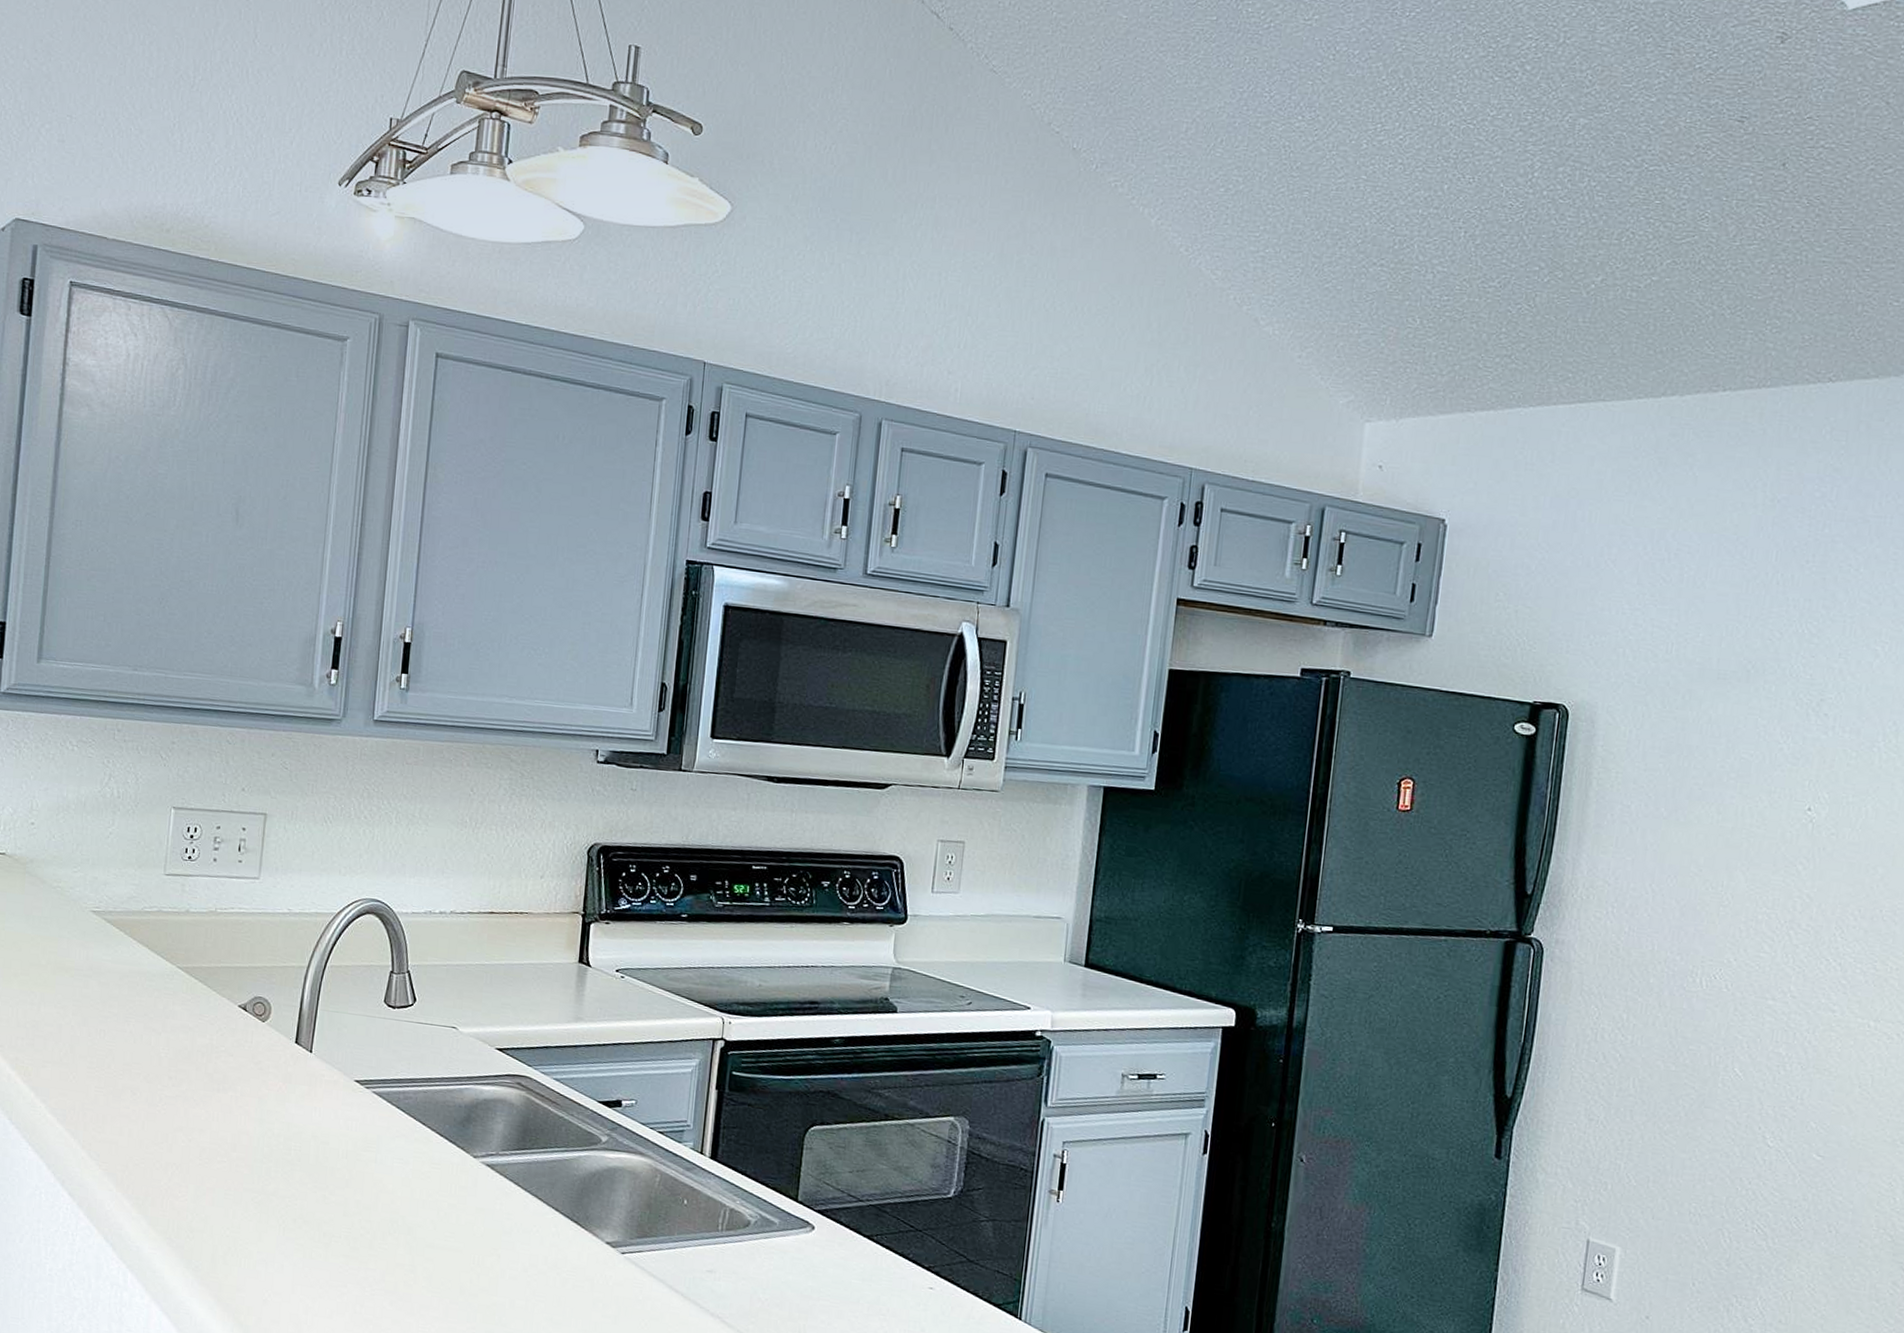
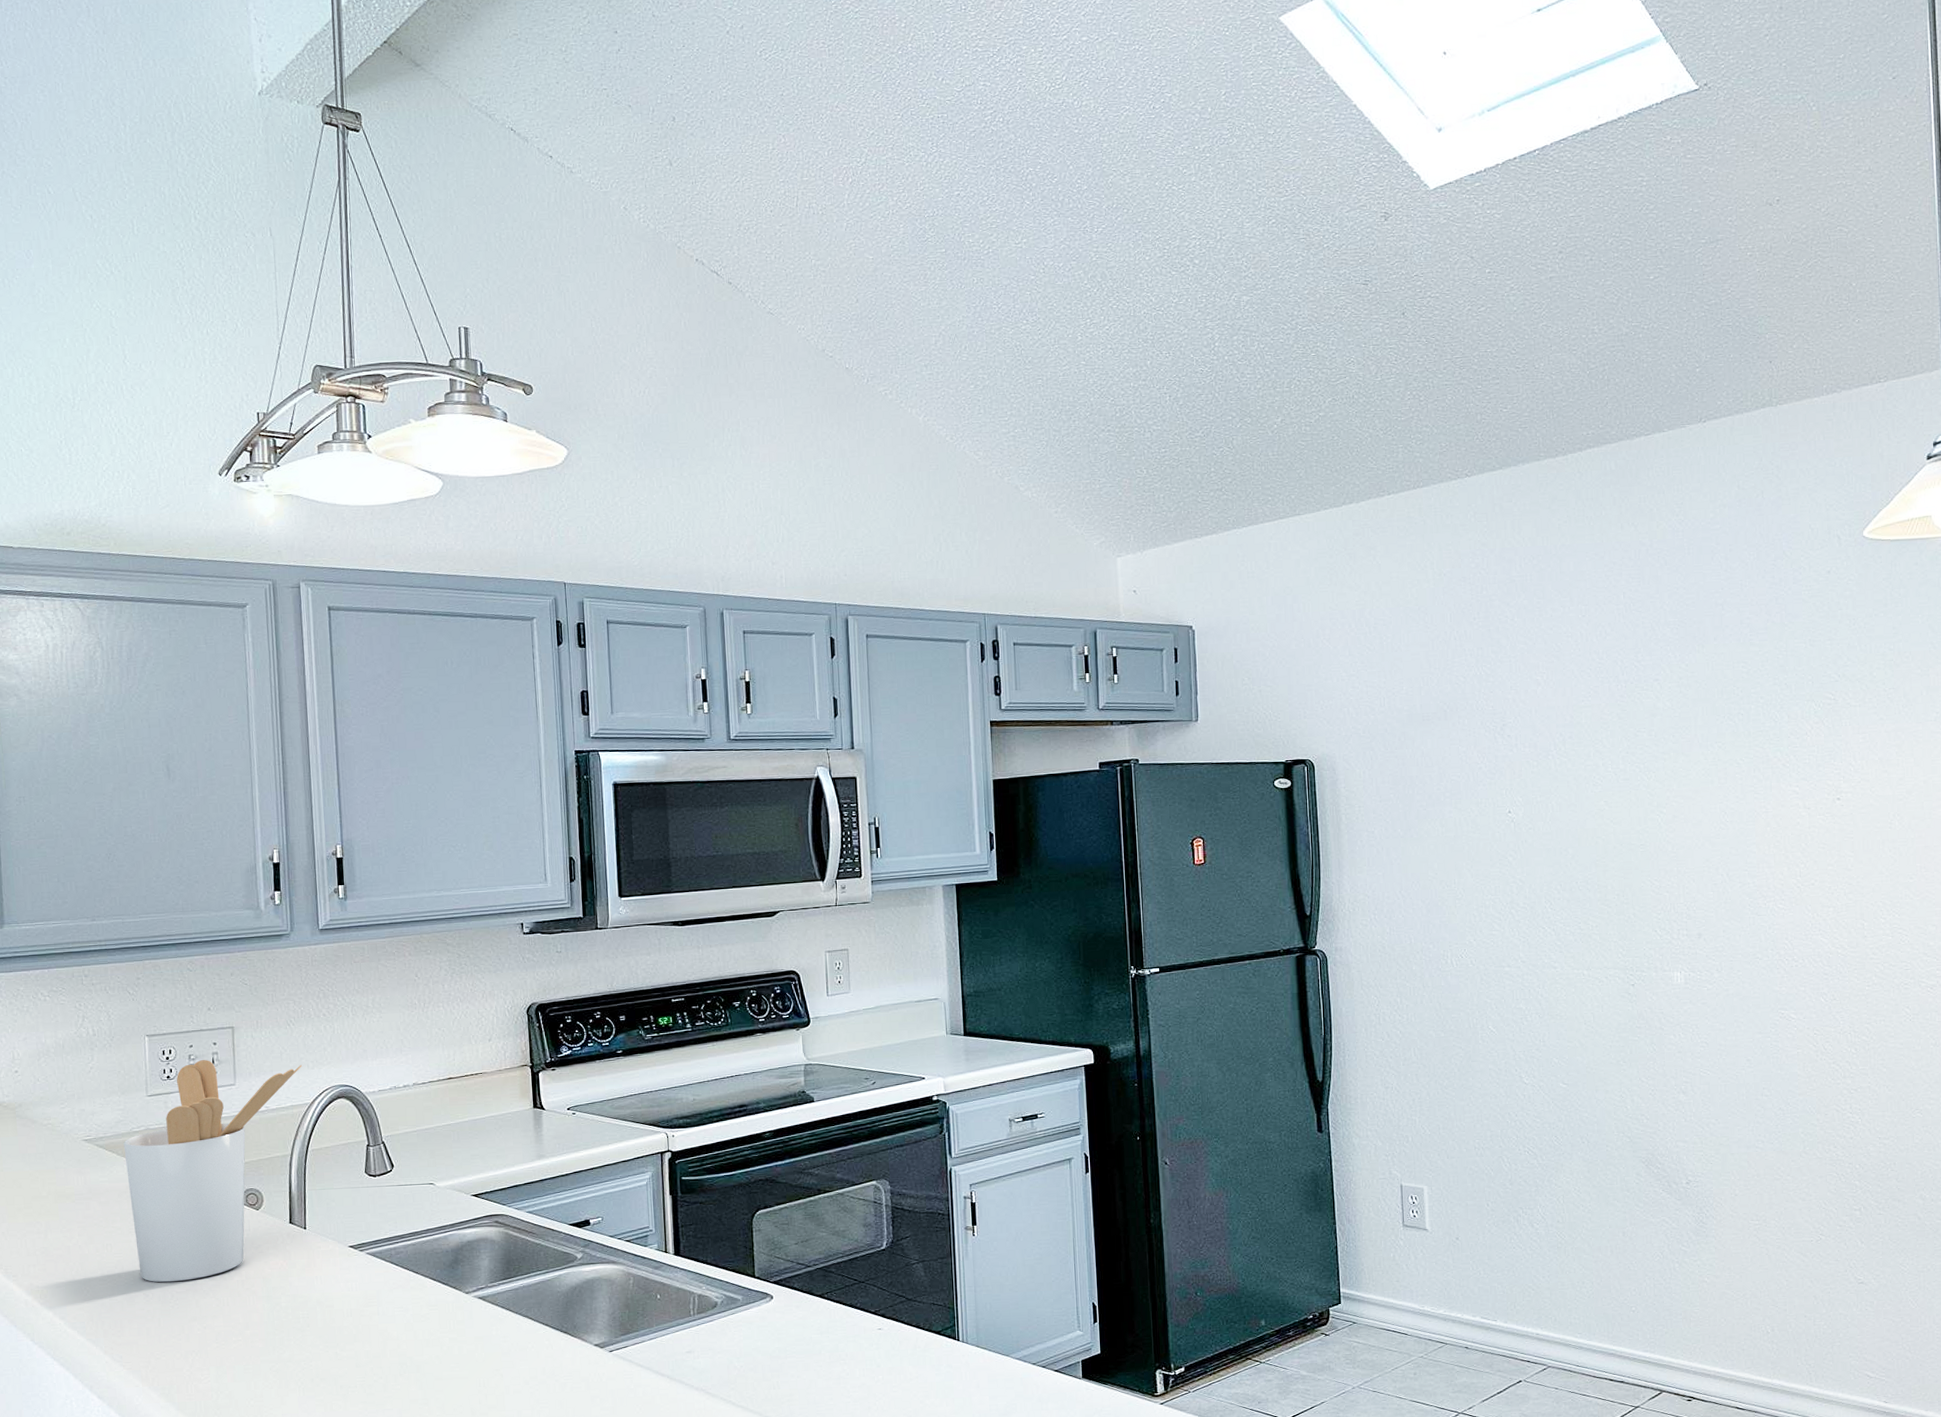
utensil holder: none [130,845,333,1086] -> present [123,1060,302,1283]

